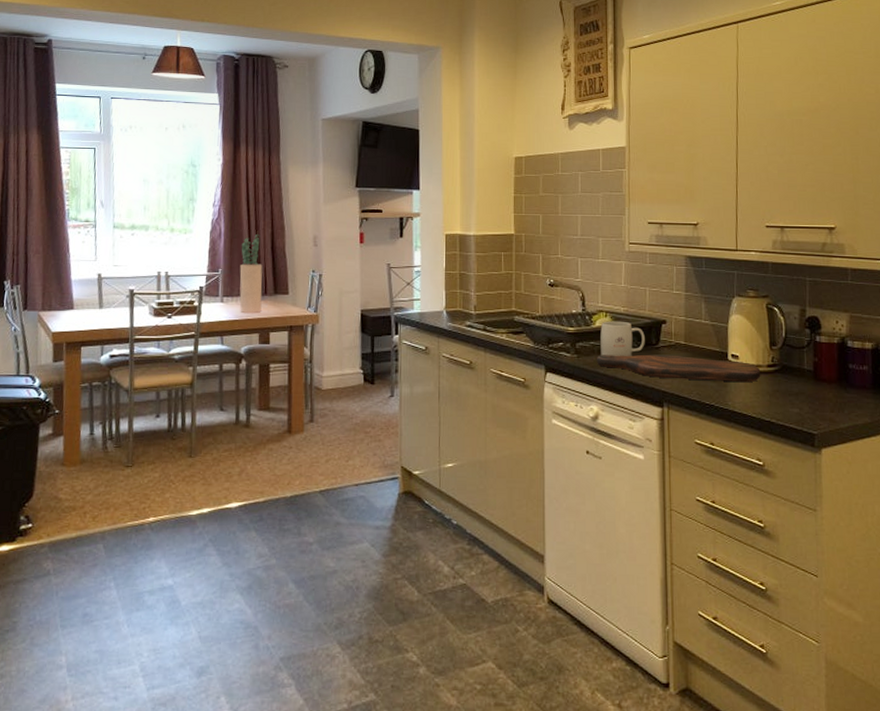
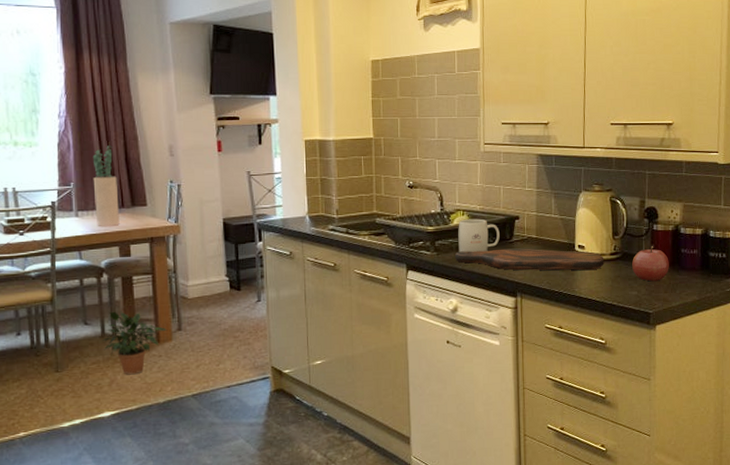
potted plant: none [232,398,300,465] -> present [99,311,168,375]
fruit: none [792,359,836,399] -> present [632,246,669,282]

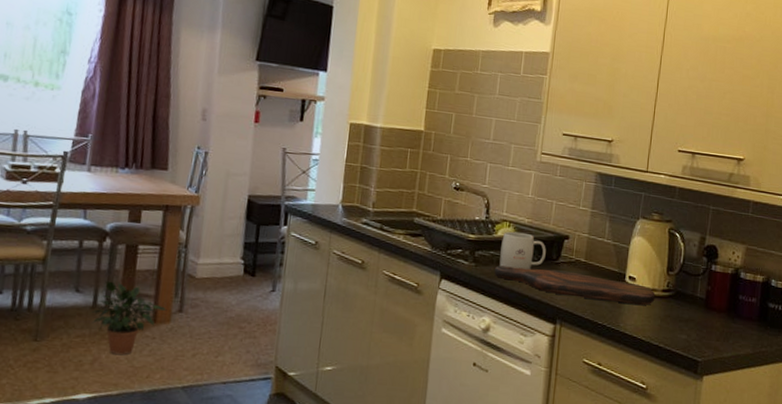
vase: present [92,142,120,227] -> none [109,96,141,188]
fruit: present [632,246,669,282] -> none [684,288,725,327]

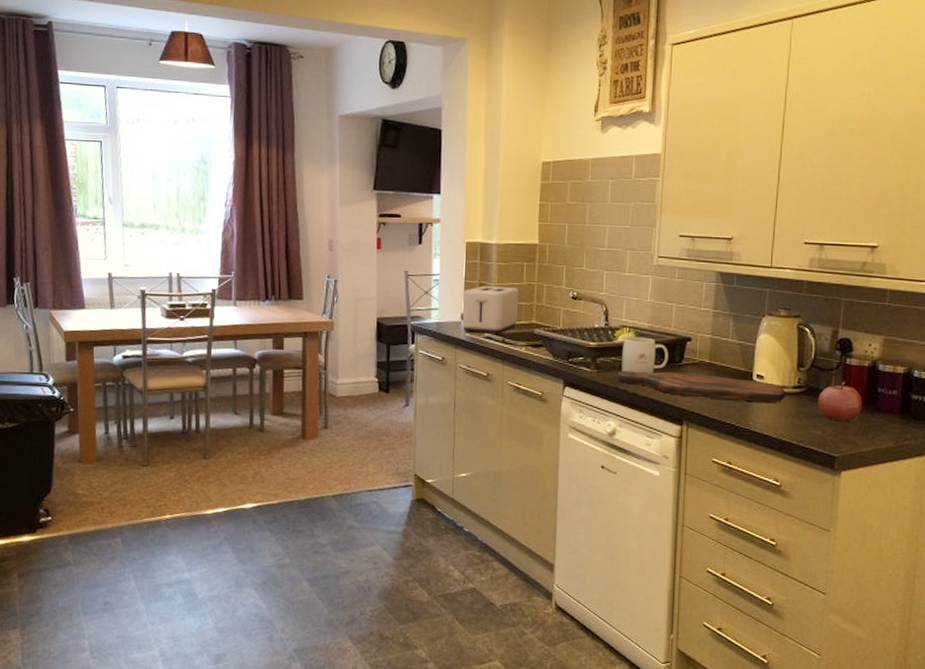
potted plant: present [88,281,167,356] -> none [246,403,314,469]
toaster: none [338,169,402,221] -> present [460,285,520,334]
fruit: none [684,288,725,327] -> present [818,382,862,422]

